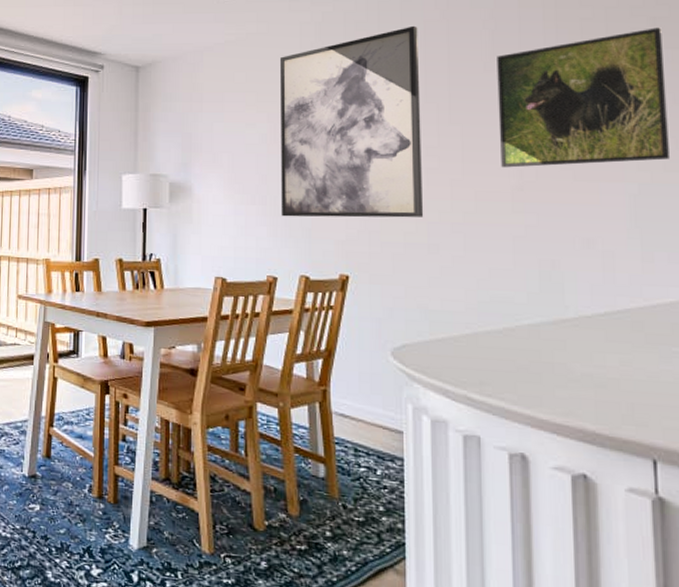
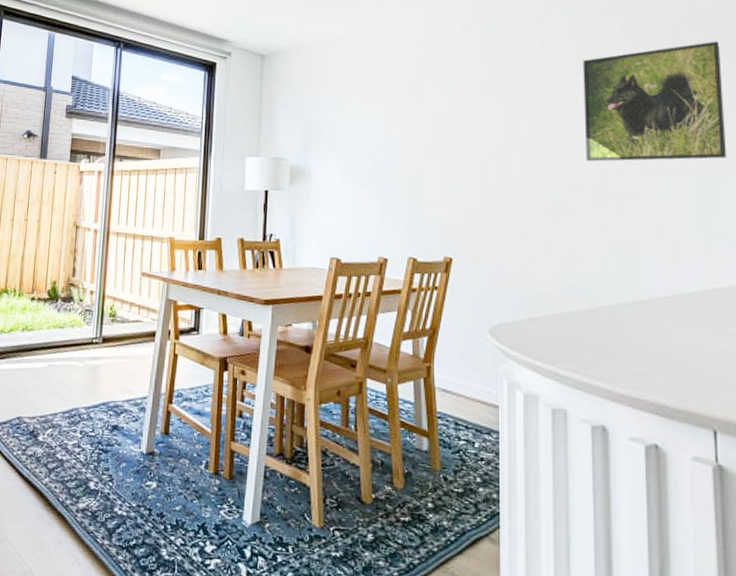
wall art: present [279,25,424,218] -> none [392,29,519,206]

